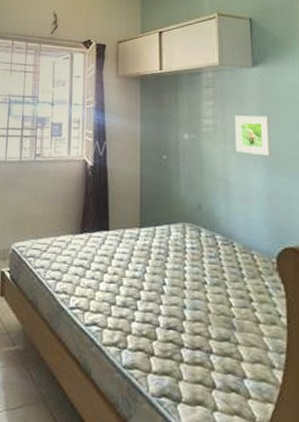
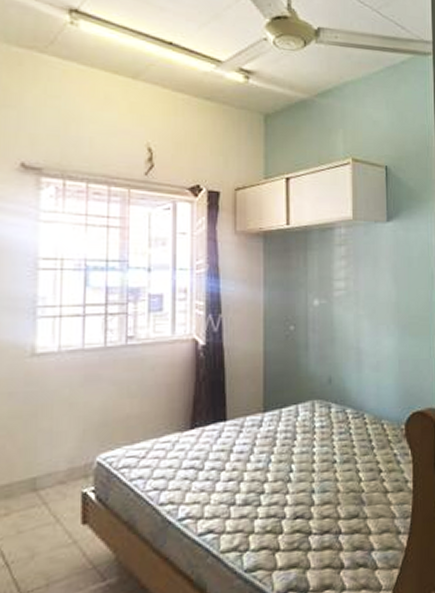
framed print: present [235,115,271,156] -> none [368,276,403,319]

